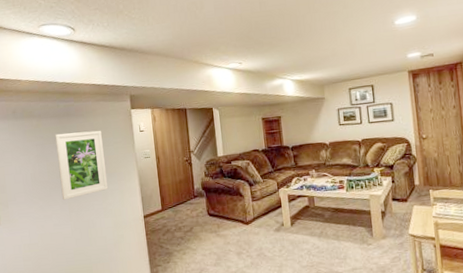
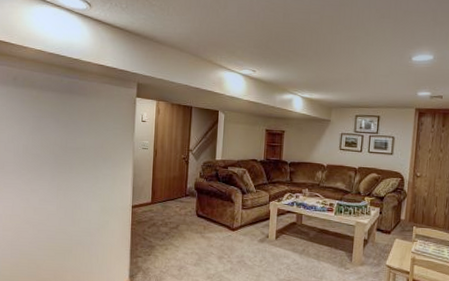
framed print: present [55,130,109,200] -> none [52,109,102,177]

